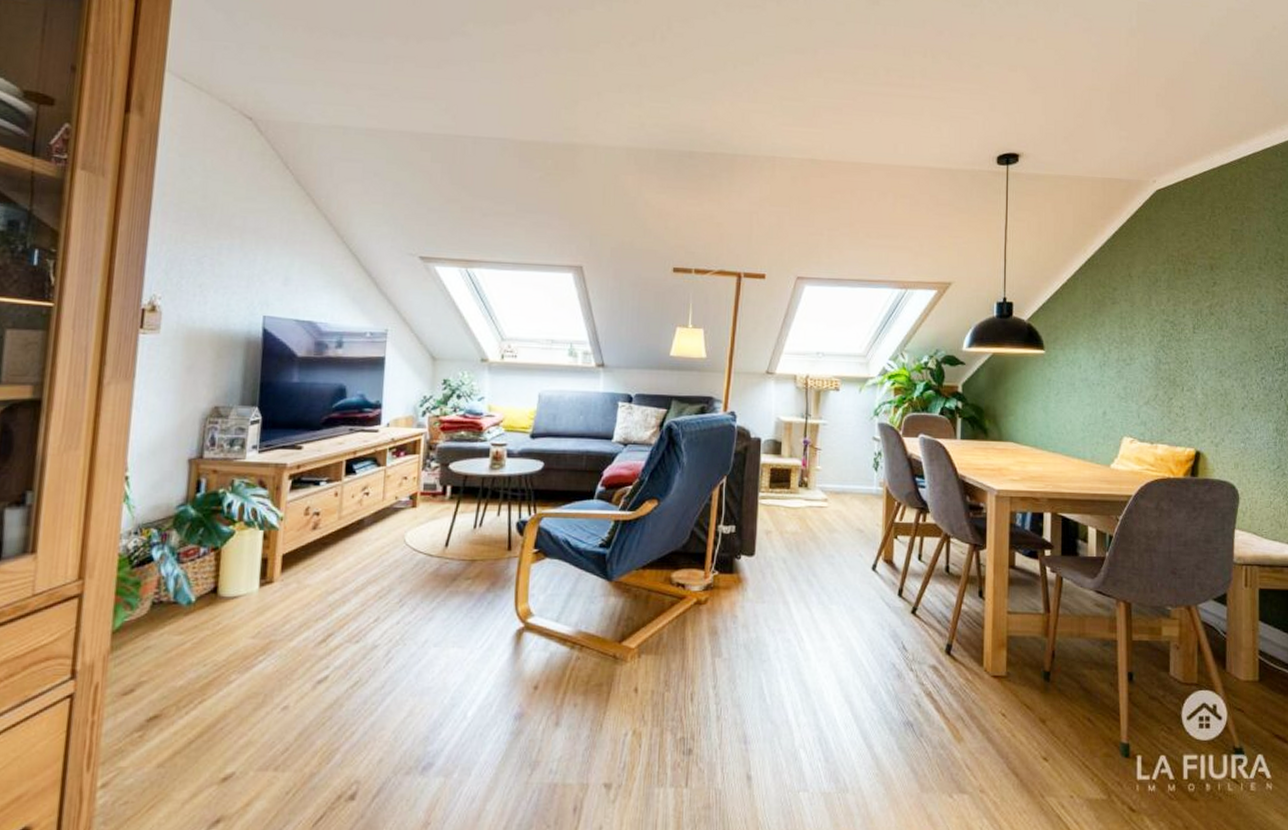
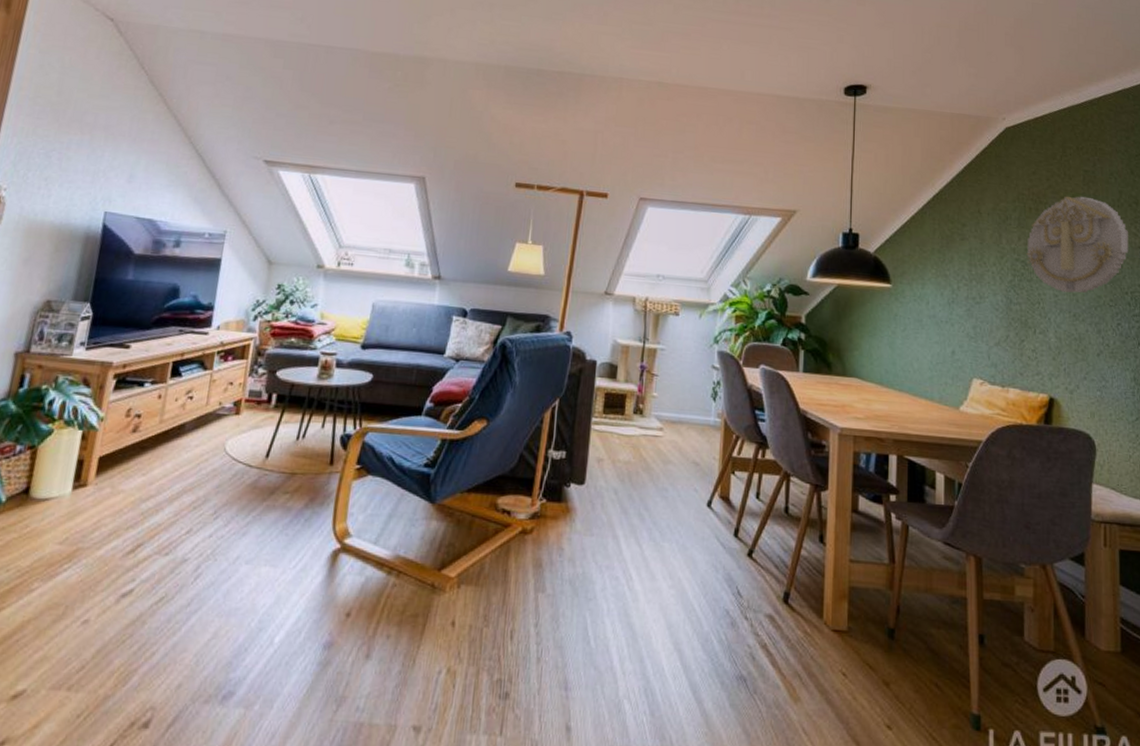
wall decoration: none [1174,255,1274,350] -> present [1025,196,1129,293]

